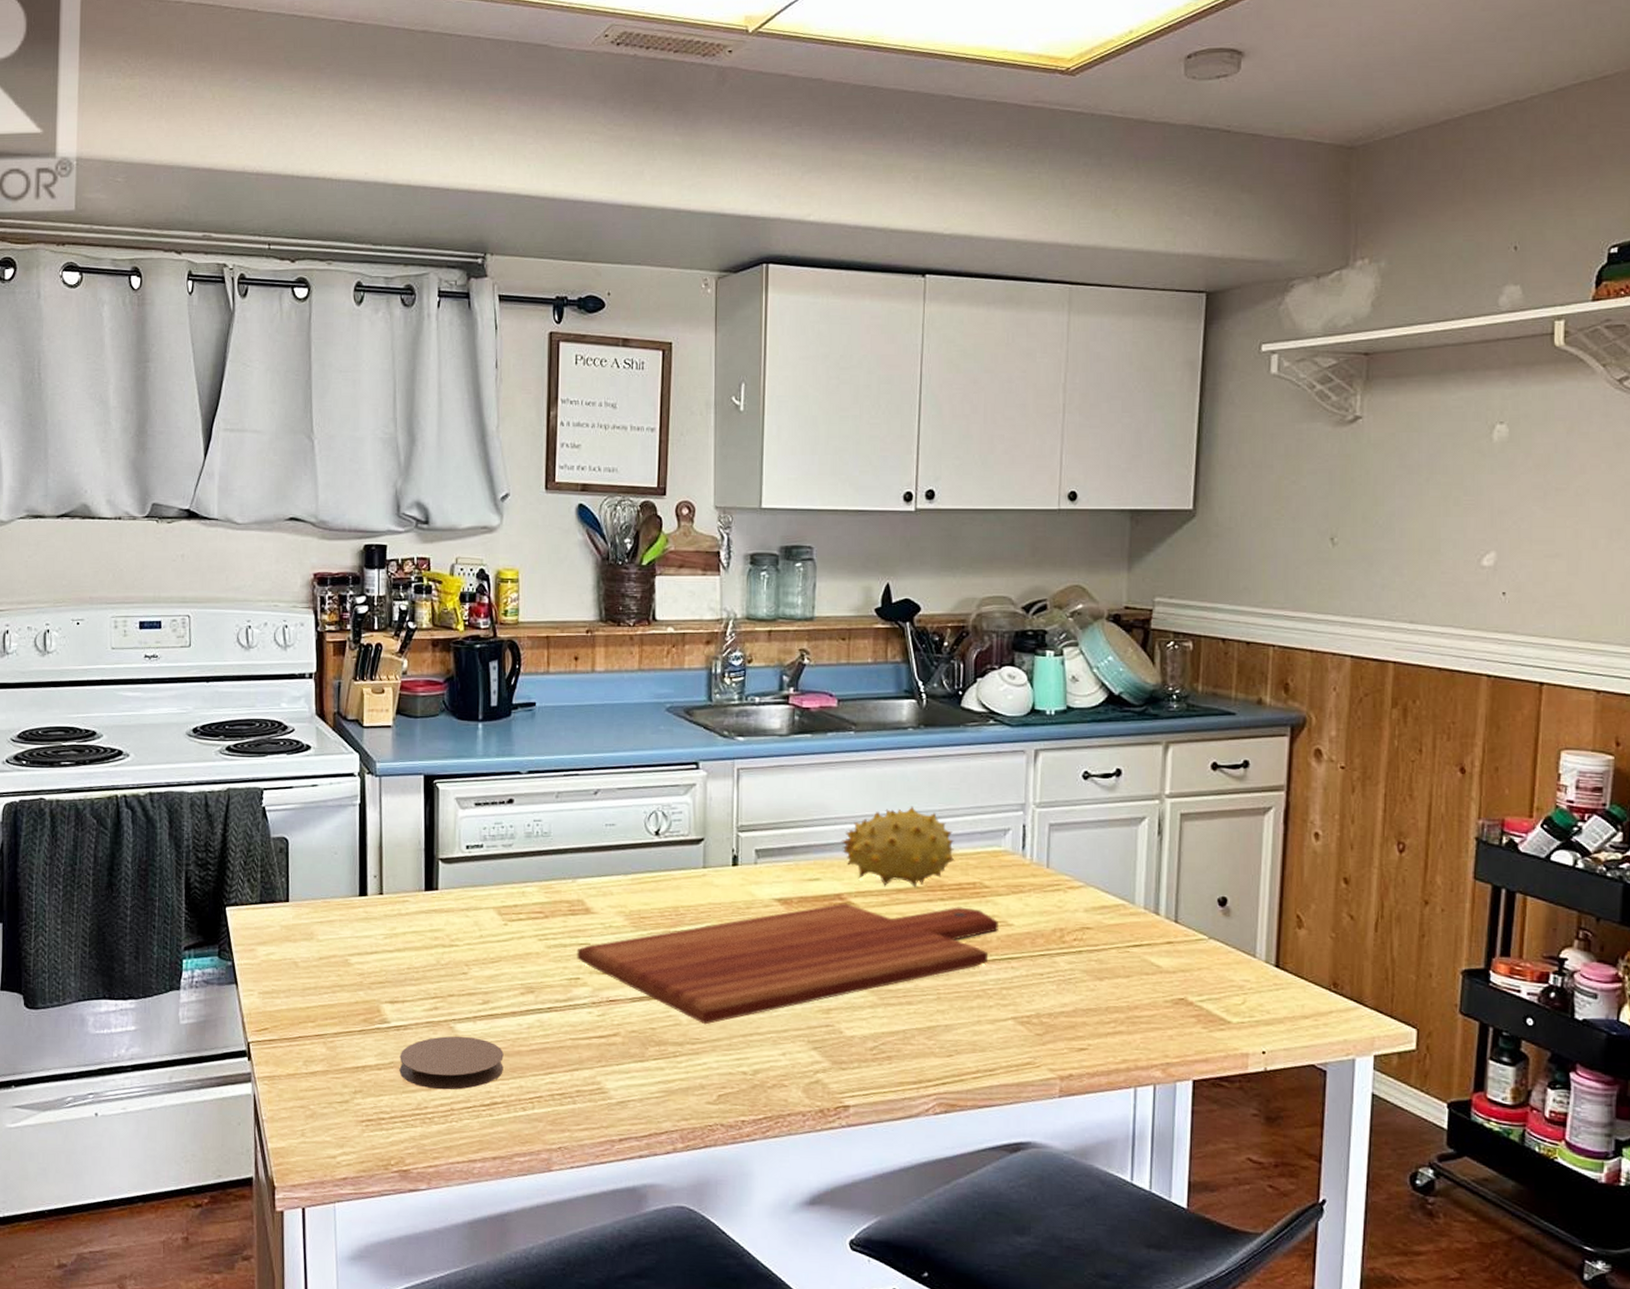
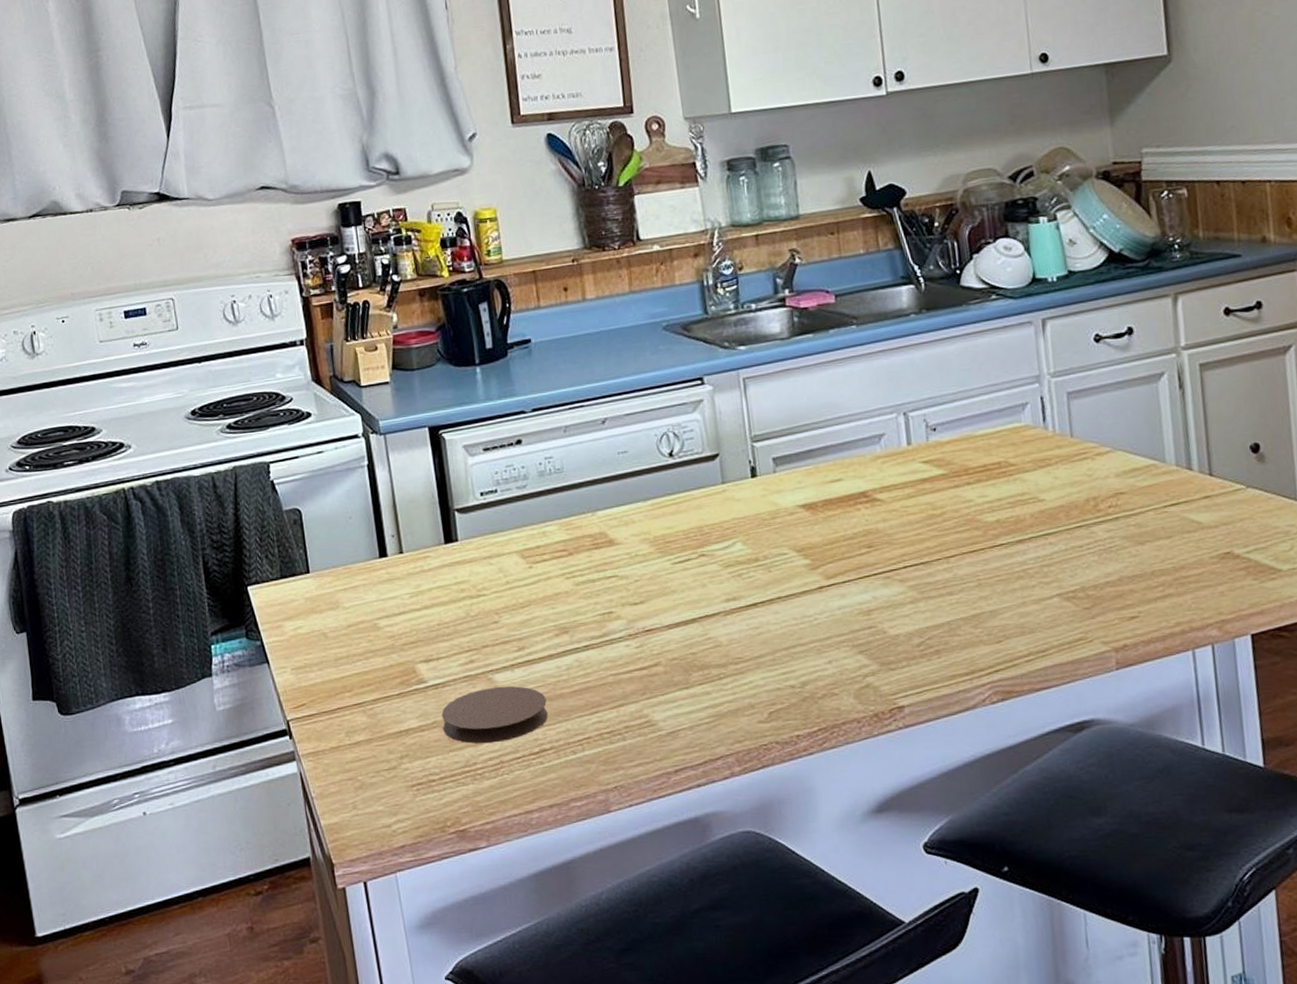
cutting board: present [577,903,998,1025] -> none [606,488,1030,643]
fruit: present [841,806,955,887] -> none [858,392,977,479]

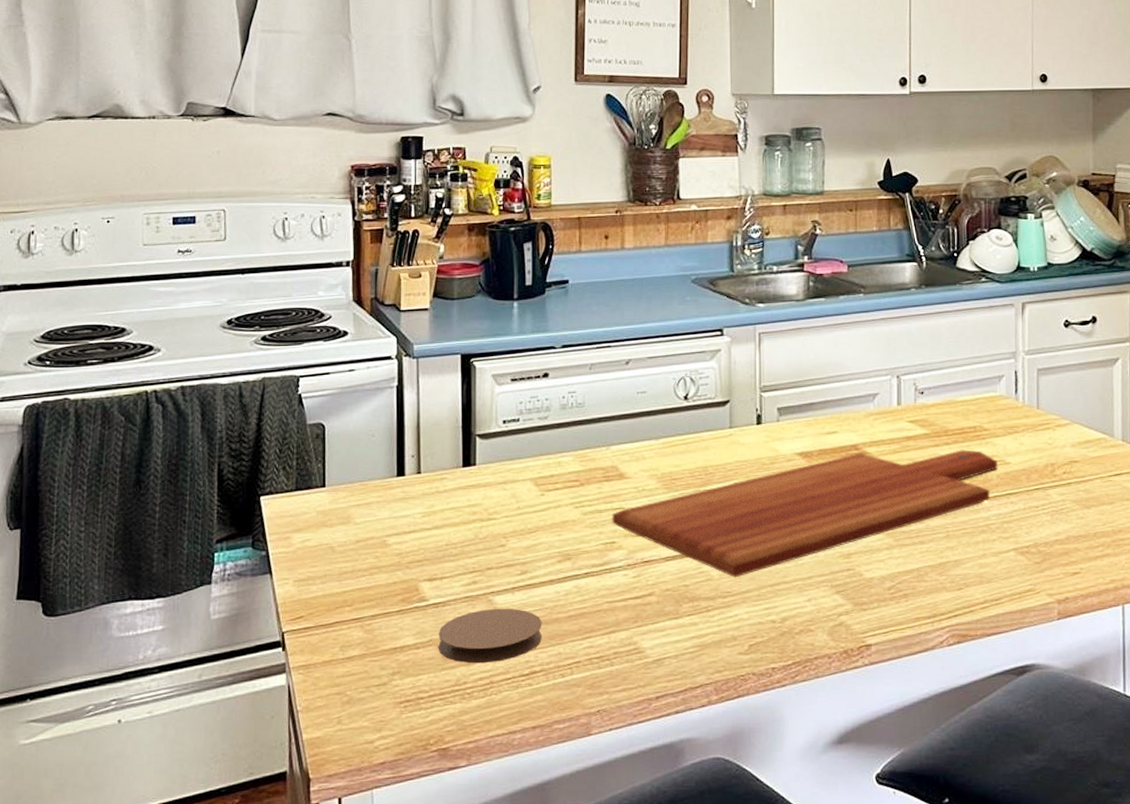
cutting board: none [606,488,1030,643] -> present [612,449,998,578]

